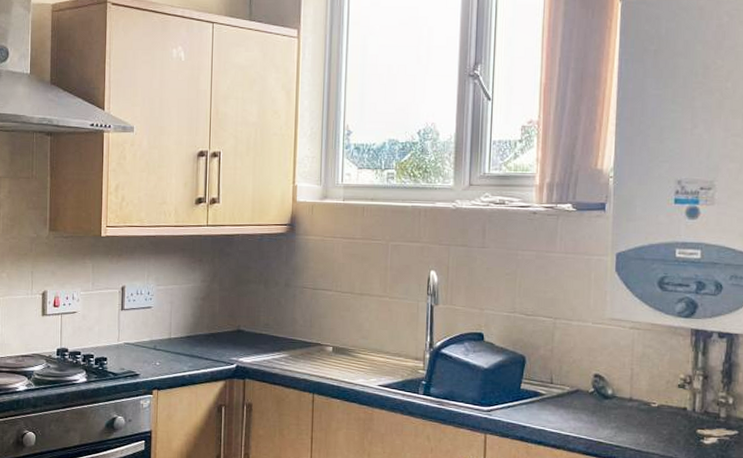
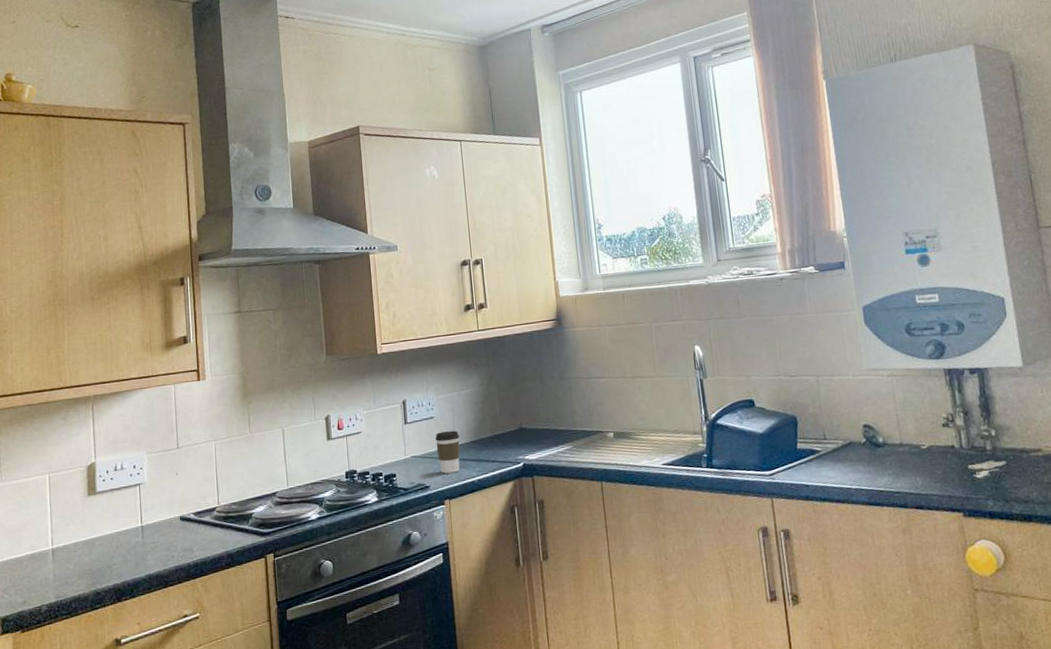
coffee cup: none [150,323,175,365] -> present [435,430,460,474]

